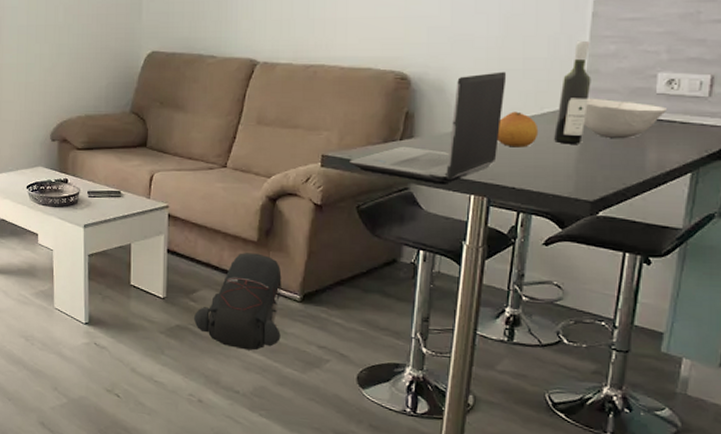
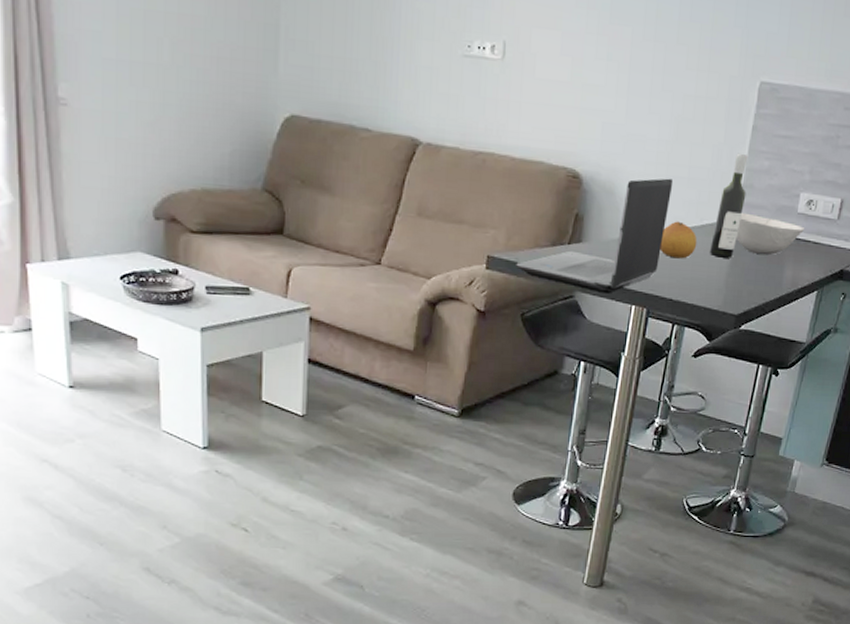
backpack: present [194,253,282,351] -> none [339,363,439,471]

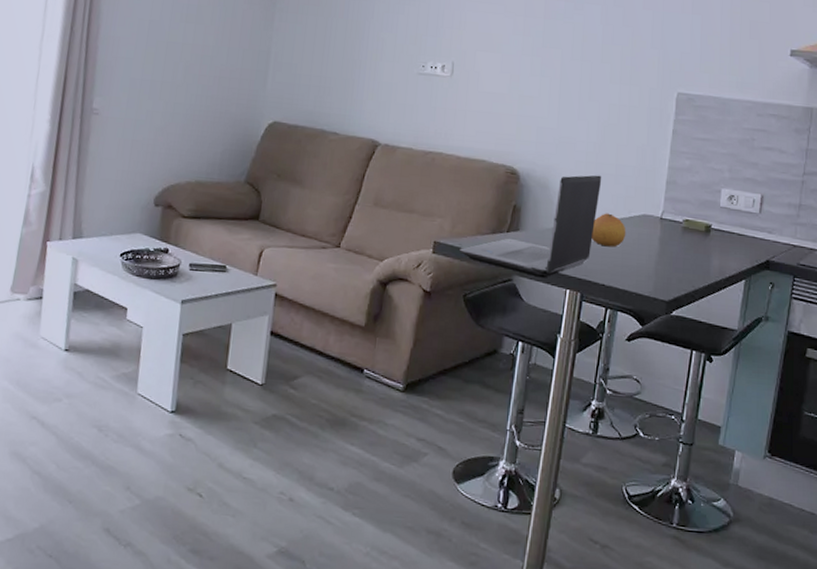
bottle: present [710,153,748,258] -> none [639,153,670,248]
bowl: present [735,212,805,256] -> none [662,206,729,246]

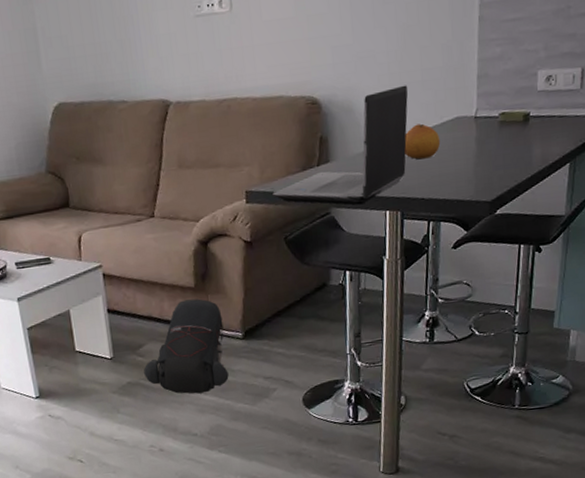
backpack: none [292,338,387,443] -> present [144,298,229,394]

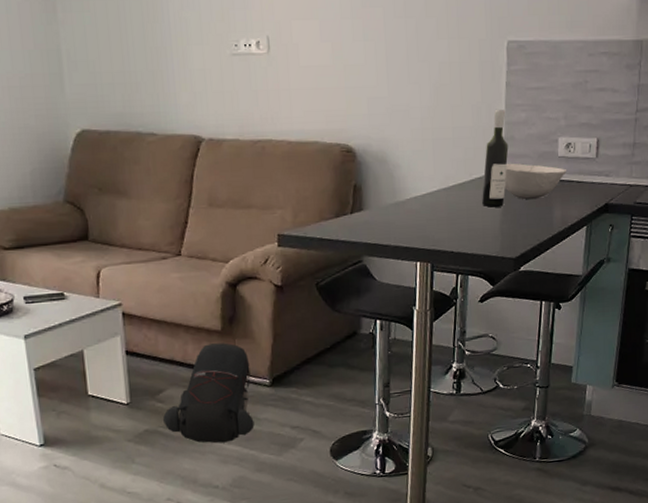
laptop computer: present [272,85,408,205] -> none [305,141,440,255]
fruit: present [404,123,441,160] -> none [435,179,470,214]
bottle: none [454,45,482,150] -> present [482,109,509,207]
bowl: none [478,101,548,140] -> present [504,163,567,200]

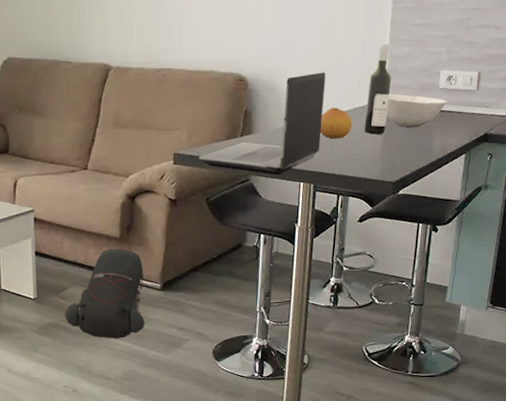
laptop computer: none [305,141,440,255] -> present [198,72,326,175]
fruit: none [435,179,470,214] -> present [320,107,352,139]

